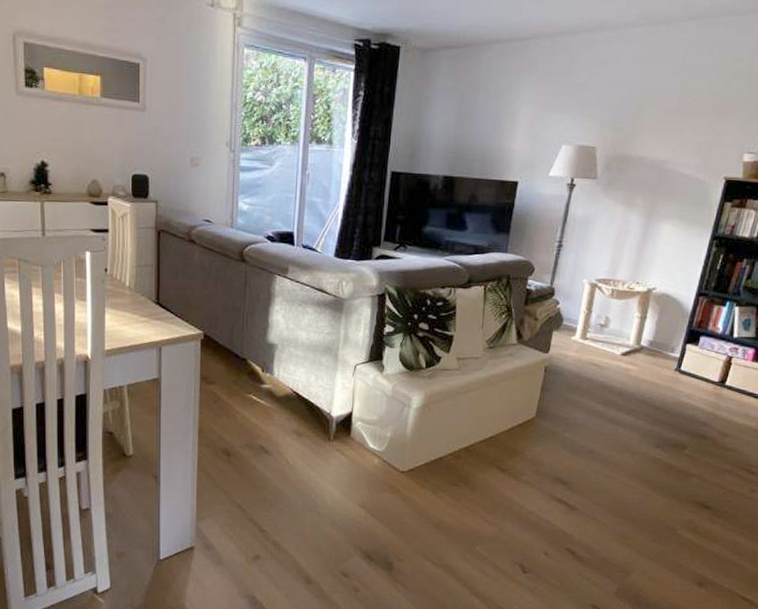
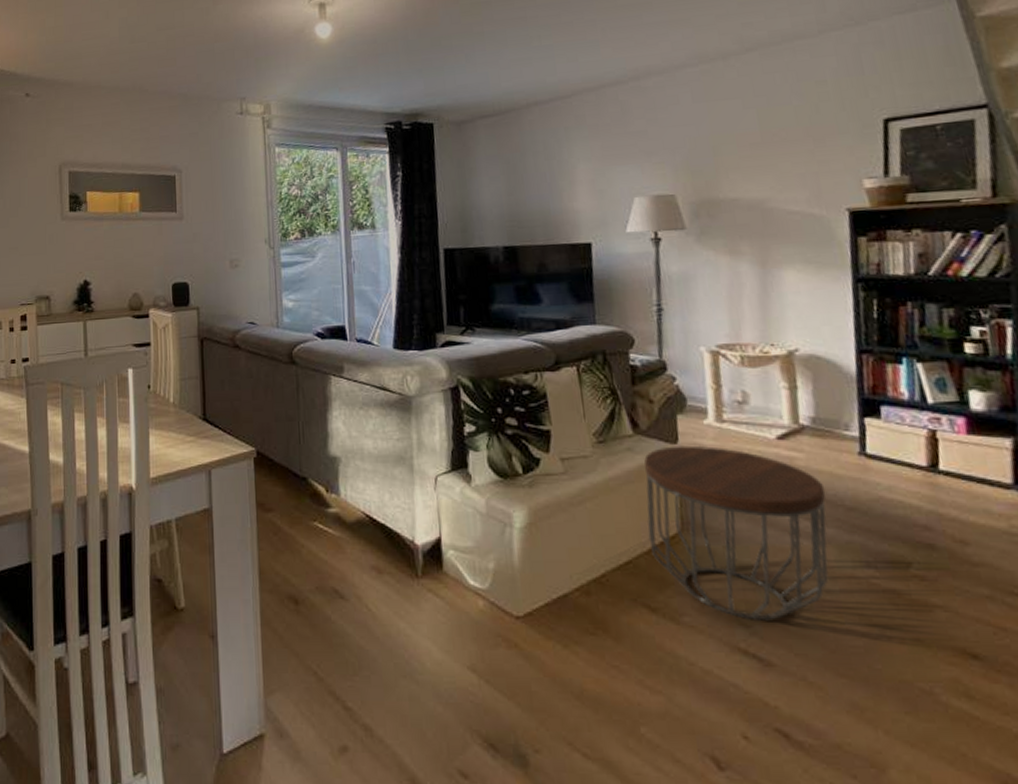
side table: none [511,354,645,480] -> present [644,445,829,621]

